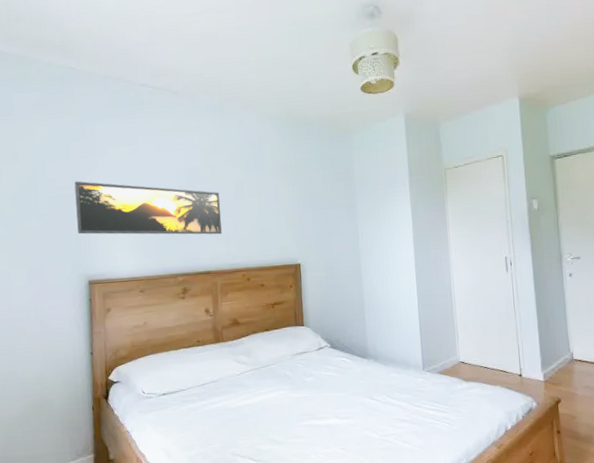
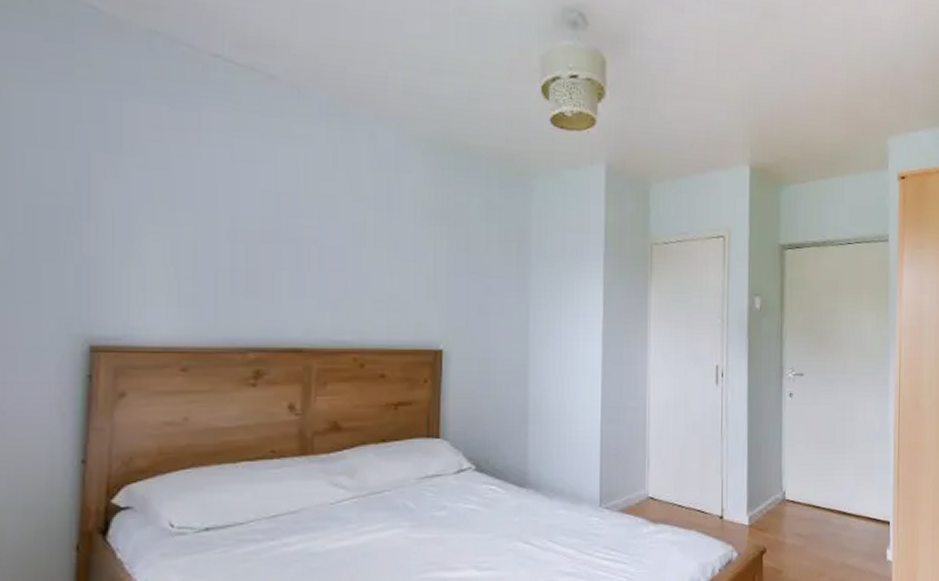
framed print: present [74,181,222,235] -> none [76,186,328,296]

